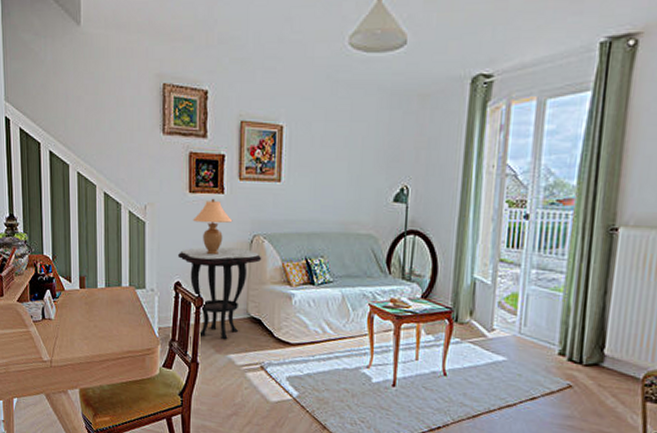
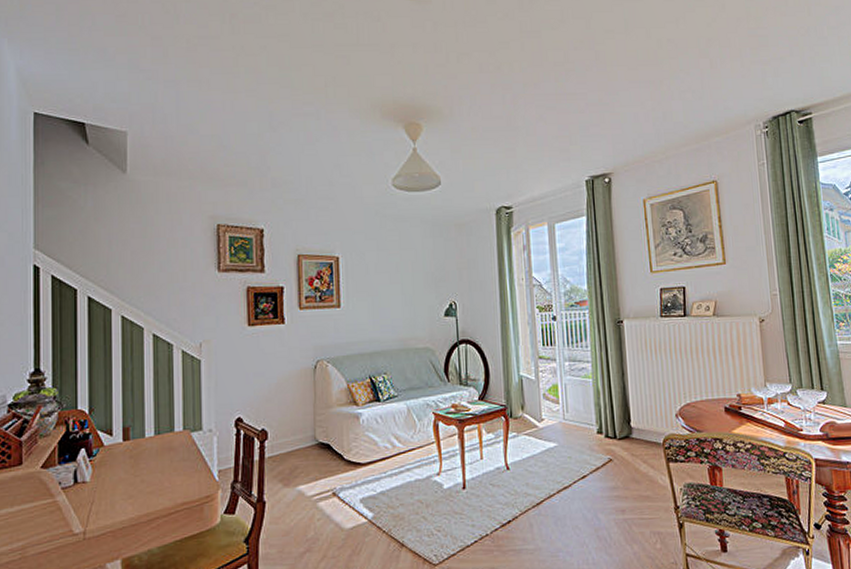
side table: present [178,247,262,340] -> none [238,375,327,472]
table lamp: present [192,198,233,256] -> none [252,329,295,386]

